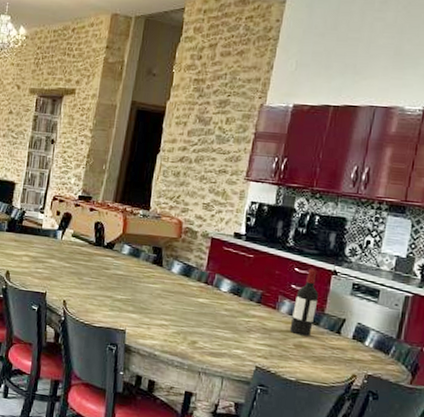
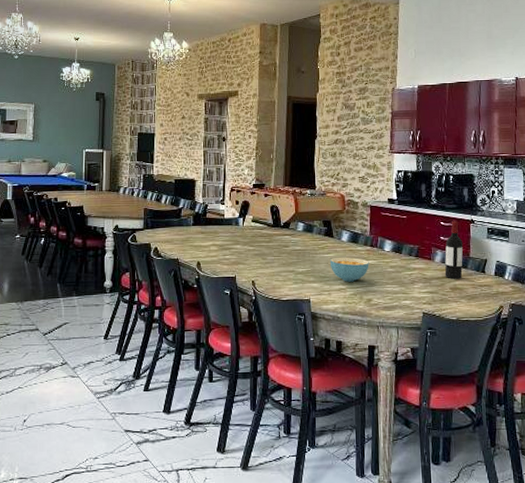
cereal bowl: none [154,289,201,319] -> present [329,257,369,282]

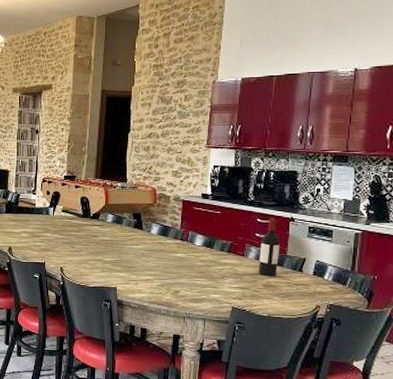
cereal bowl: present [329,257,369,282] -> none [138,249,178,273]

